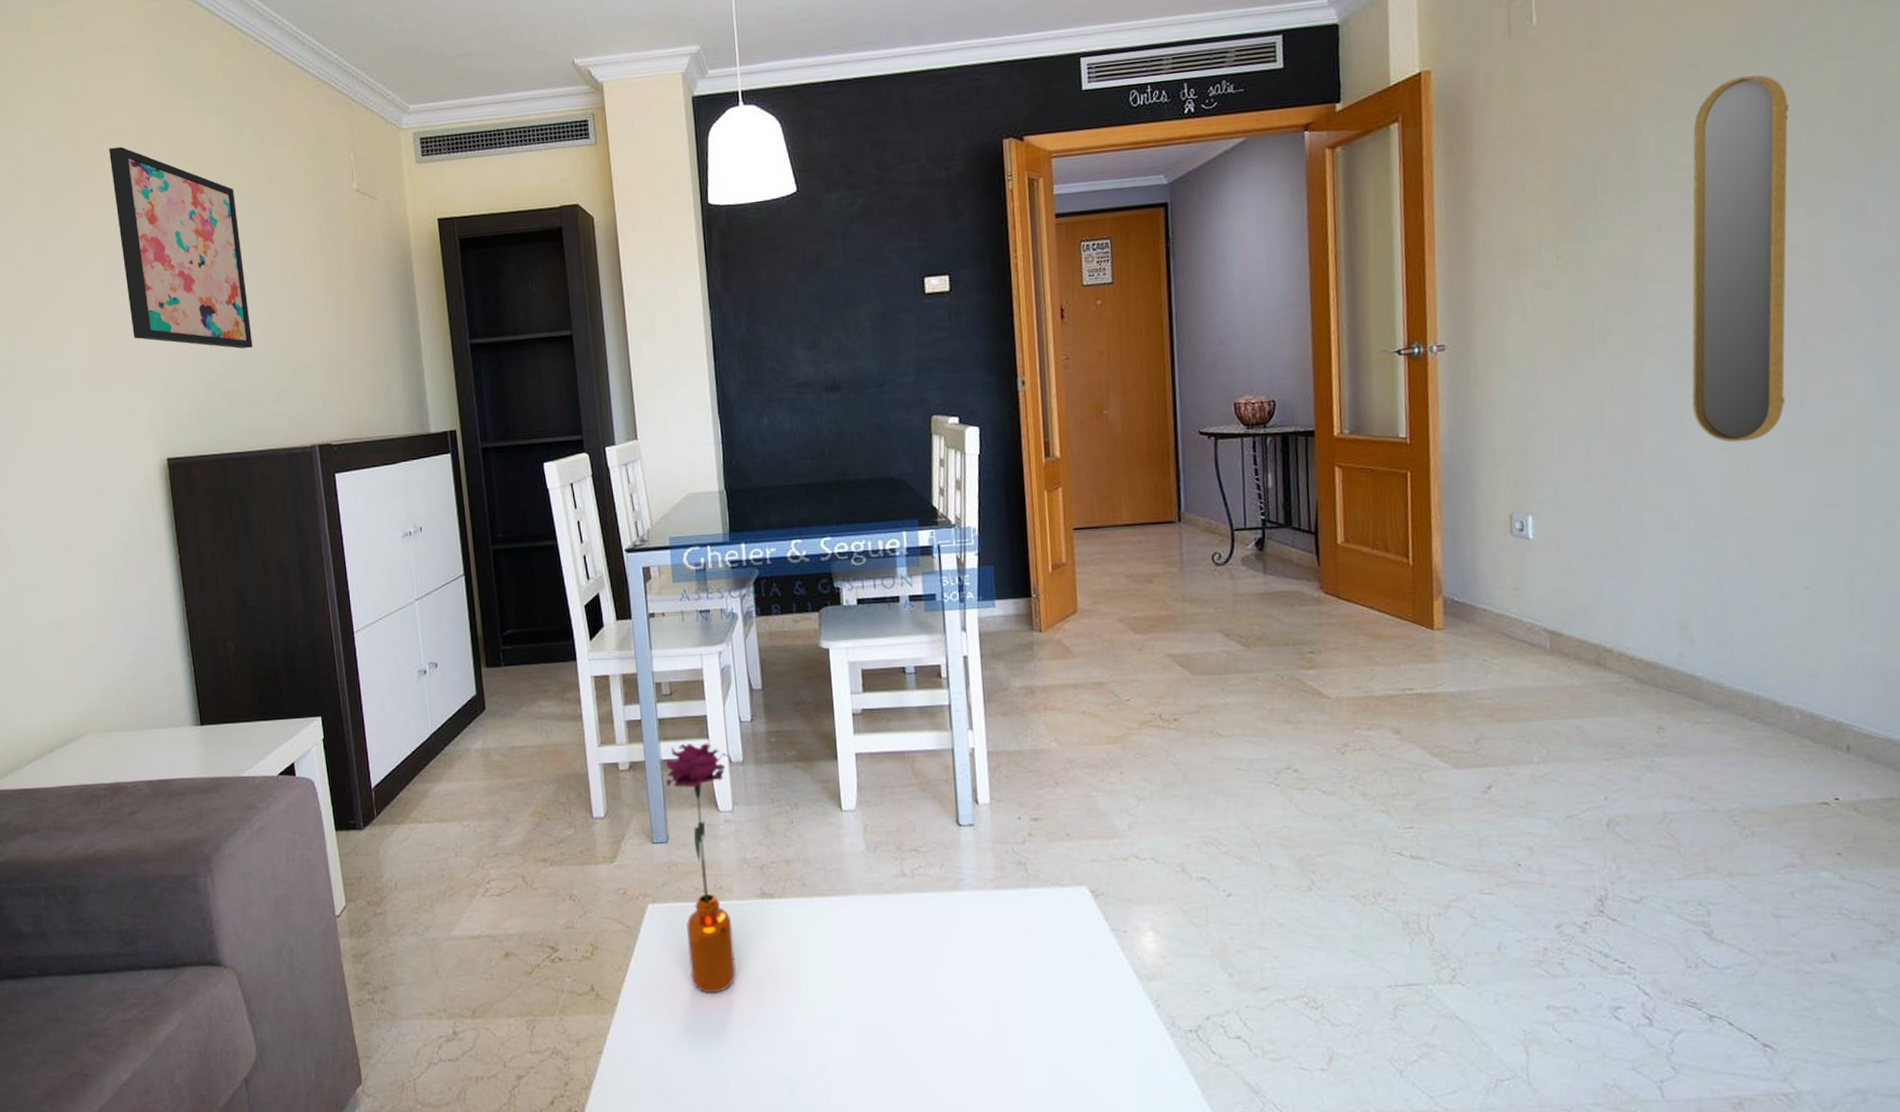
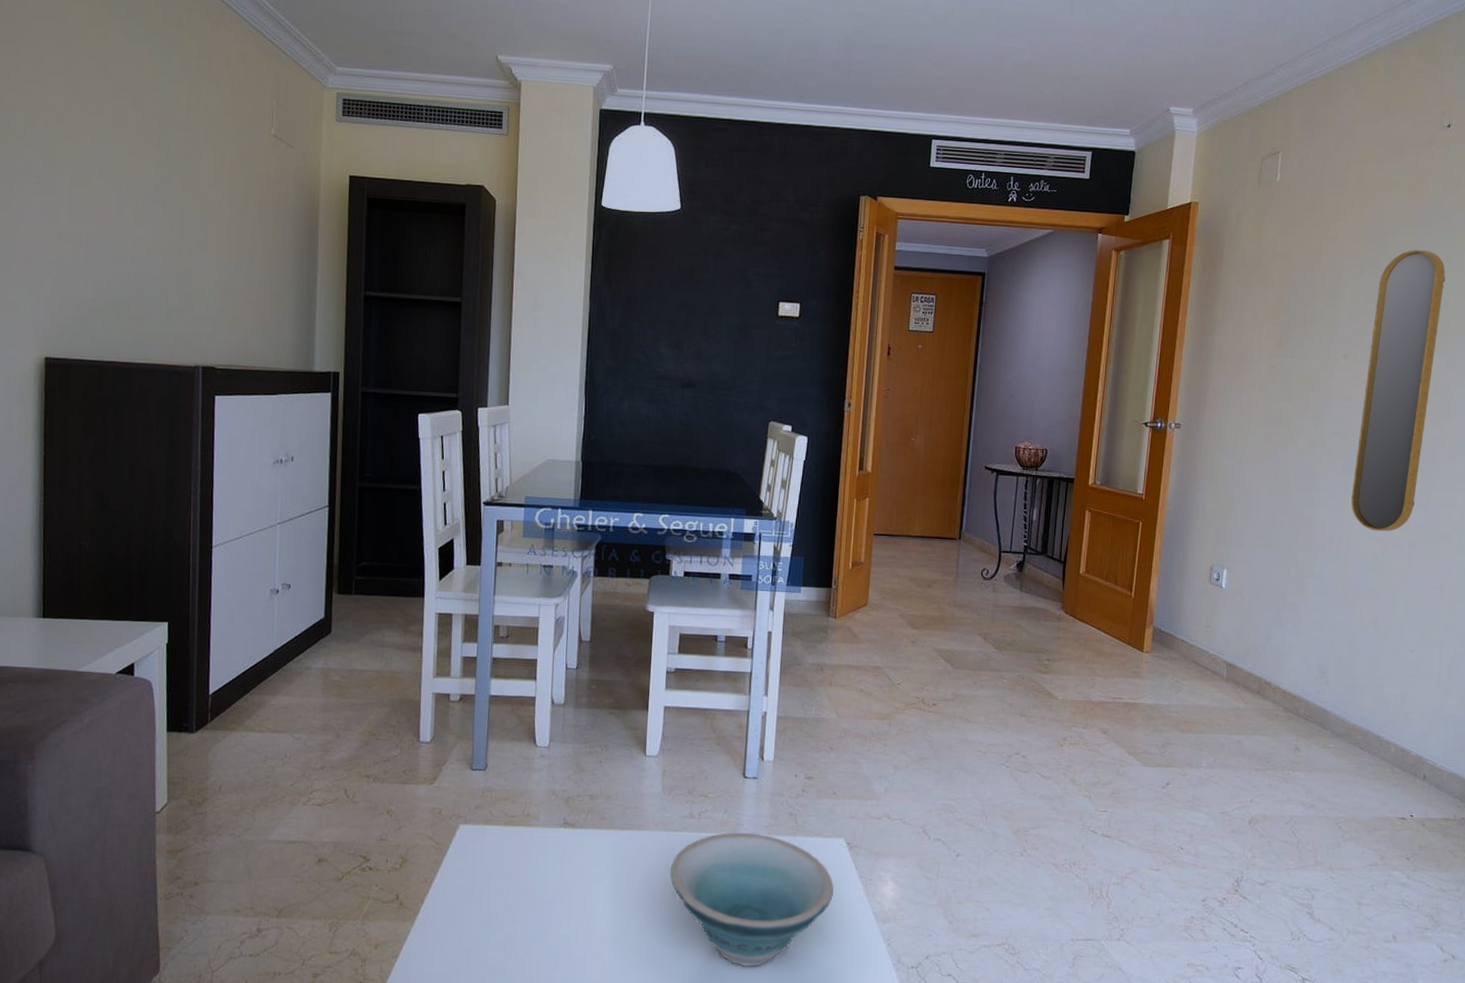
wall art: present [109,146,253,349] -> none [26,50,152,266]
flower: present [666,743,737,994] -> none [490,682,552,909]
bowl: none [887,888,1083,1041] -> present [670,832,834,966]

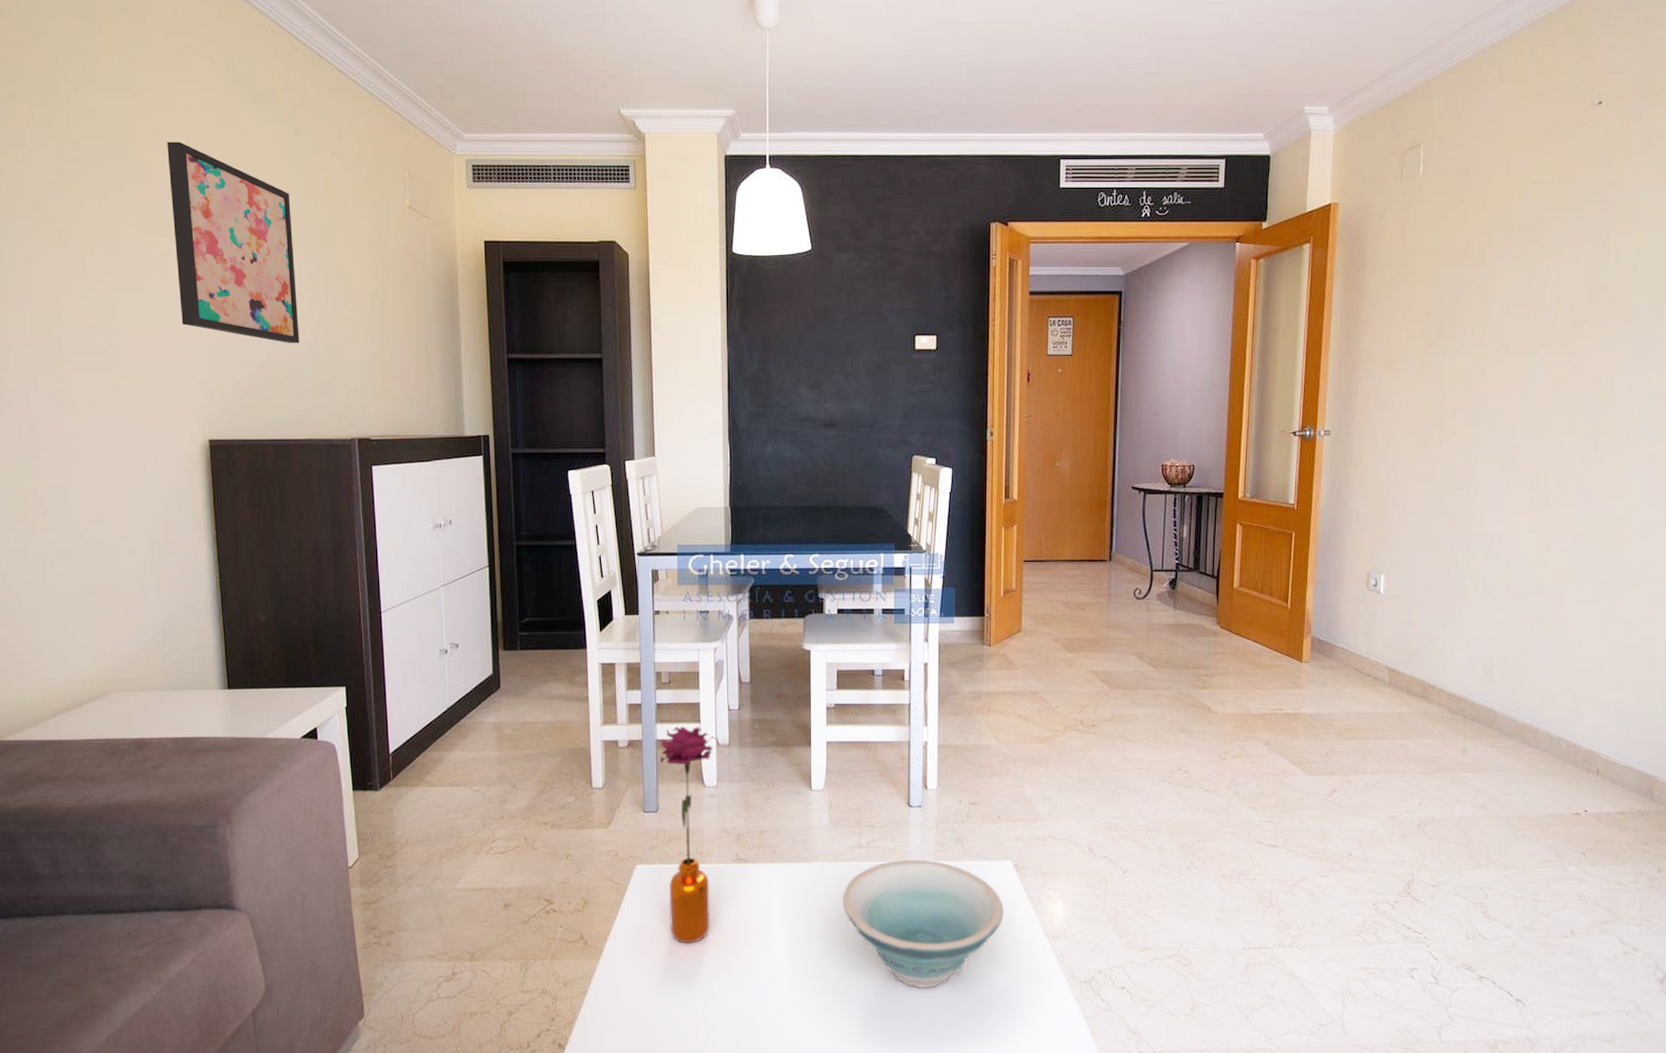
wall art: none [26,50,152,266] -> present [167,141,300,344]
flower: none [490,682,552,909] -> present [660,726,717,943]
home mirror: present [1351,250,1446,532] -> none [1510,235,1602,527]

